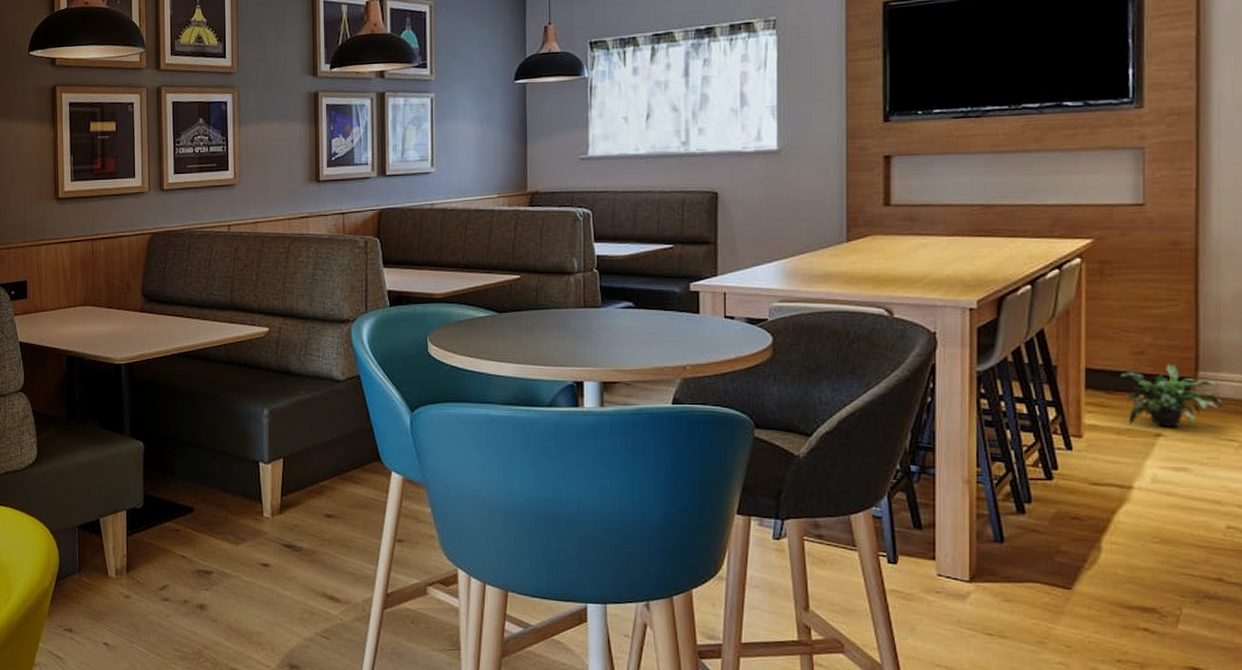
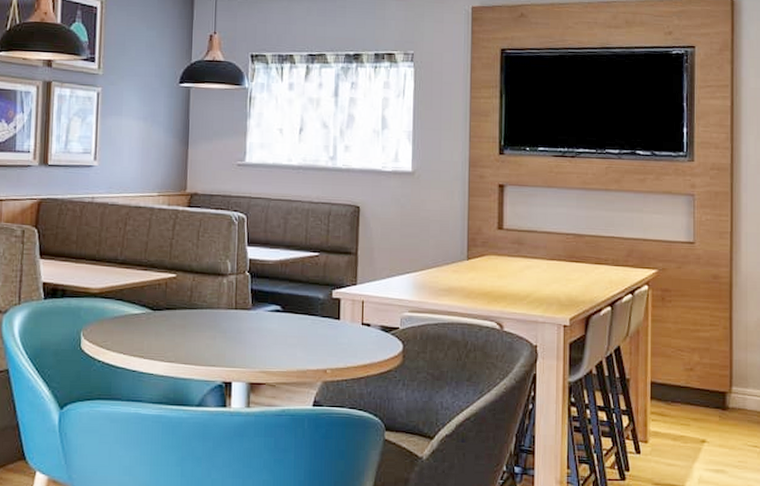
potted plant: present [1120,364,1222,428] -> none [676,380,749,435]

